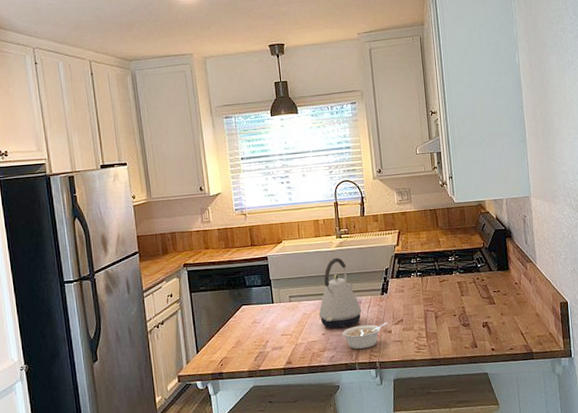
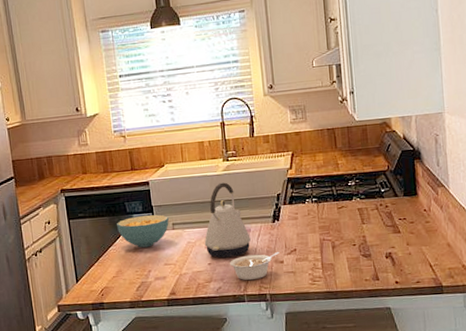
cereal bowl: none [237,288,286,320] -> present [117,214,169,248]

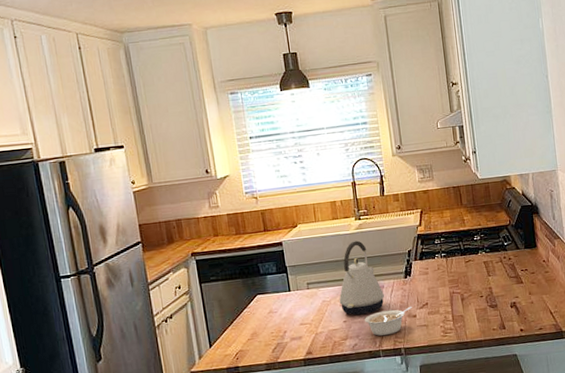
cereal bowl: present [117,214,169,248] -> none [250,275,304,309]

